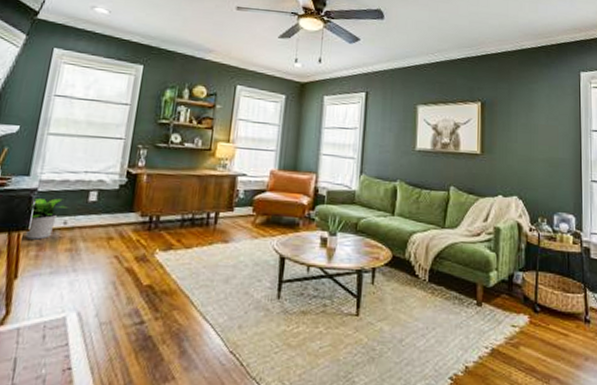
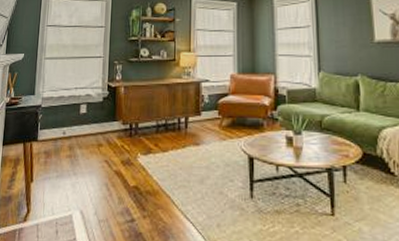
potted plant: present [25,197,71,240] -> none [36,112,67,148]

